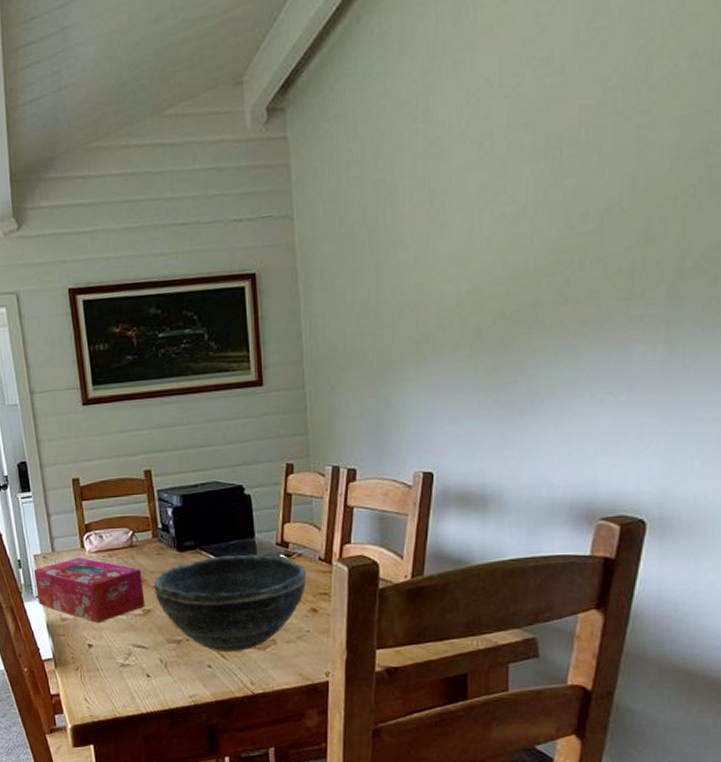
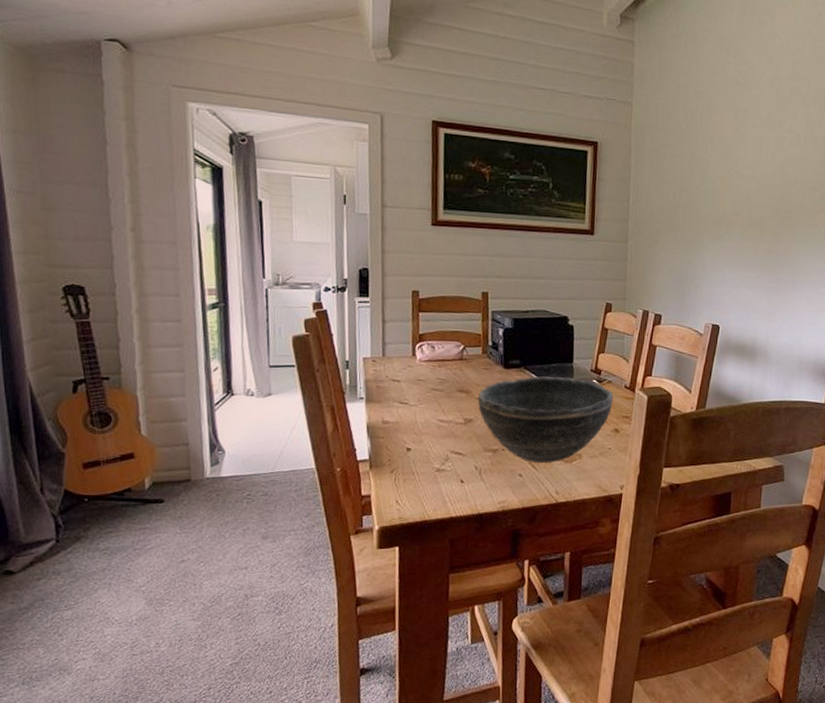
tissue box: present [33,557,145,624] -> none [360,364,468,429]

